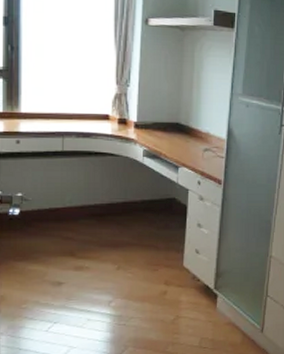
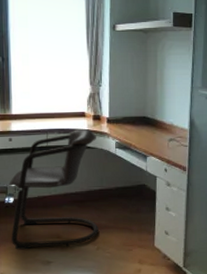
chair: none [14,133,123,269] -> present [9,128,99,250]

